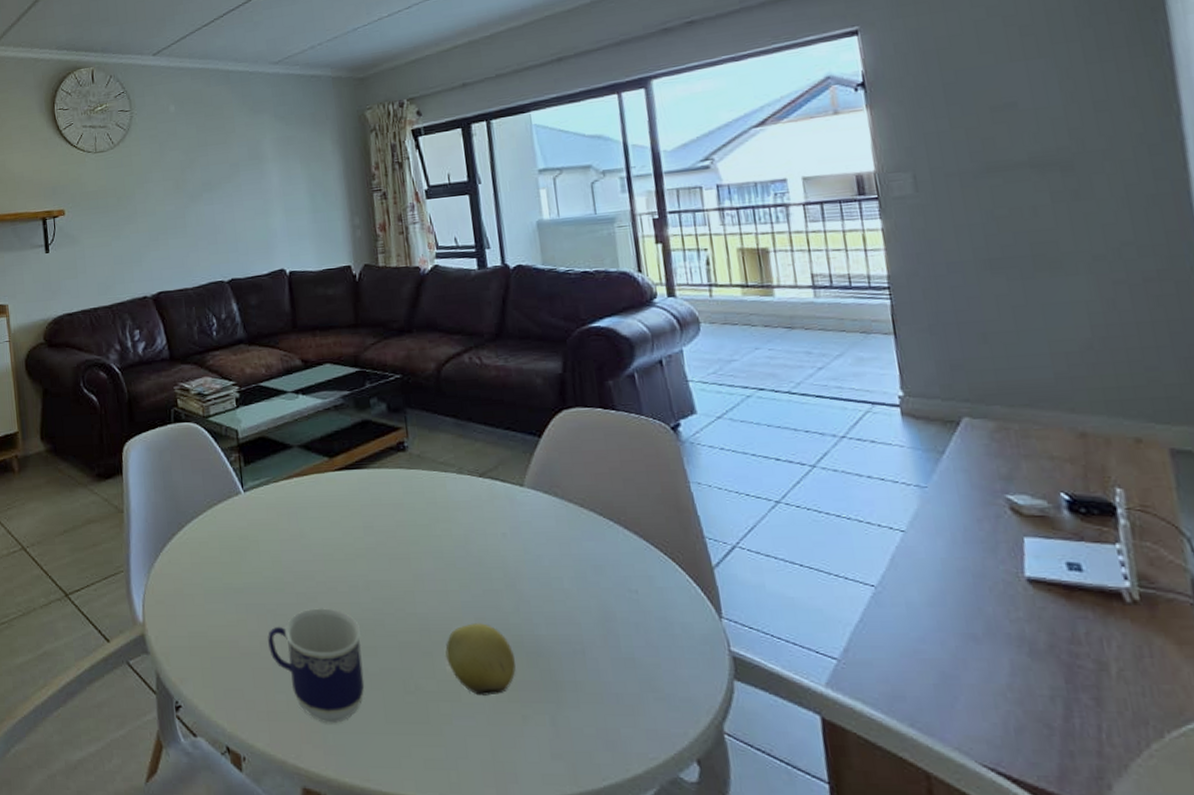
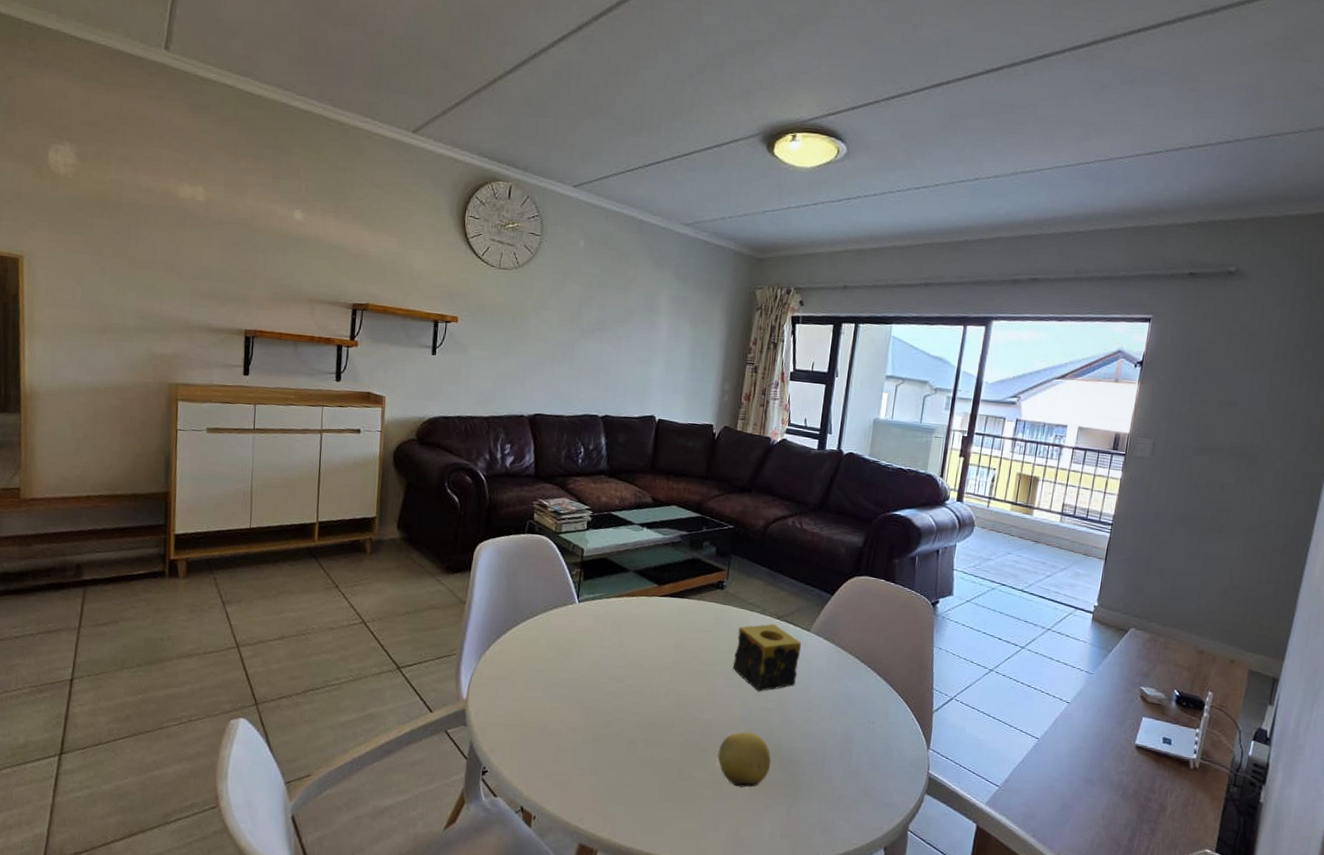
cup: present [268,608,365,724] -> none [573,705,654,797]
candle: none [435,483,522,570] -> present [732,623,801,692]

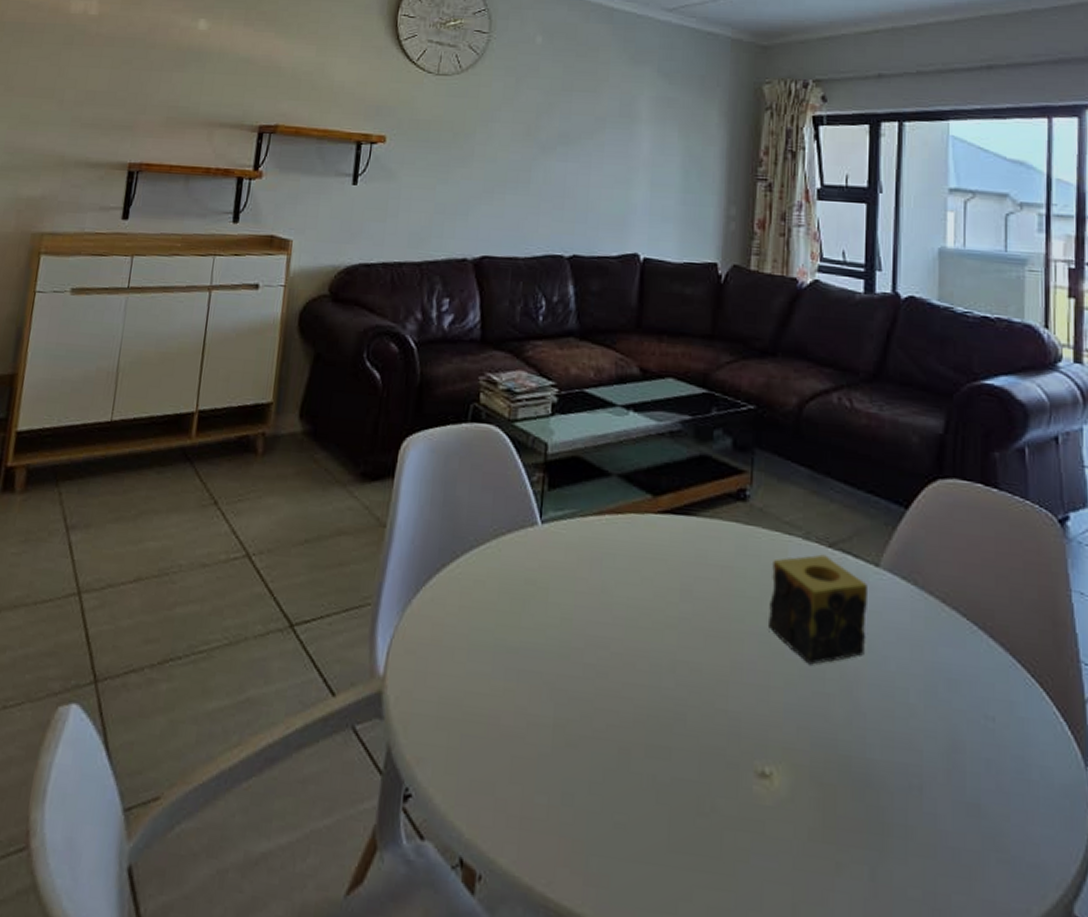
fruit: present [718,732,771,788] -> none [755,733,839,831]

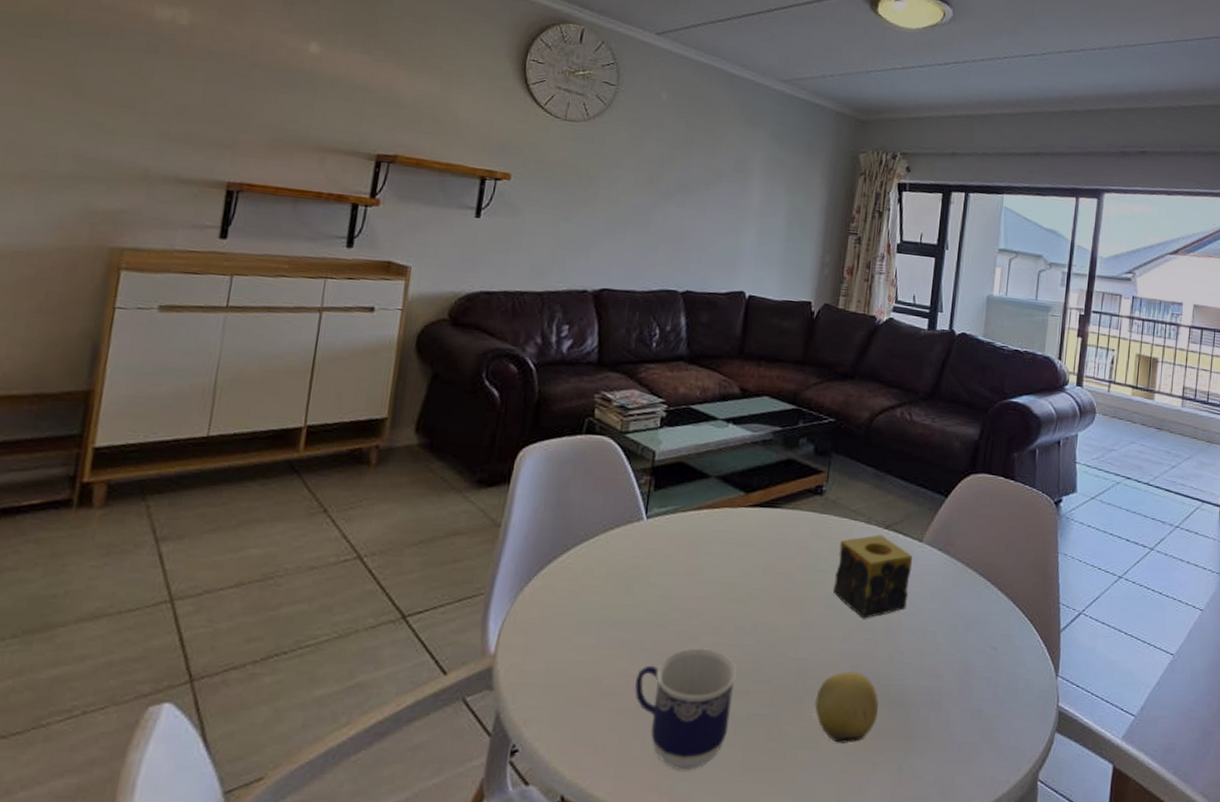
cup: none [537,686,656,845] -> present [635,648,738,771]
fruit: none [755,733,839,831] -> present [815,671,879,743]

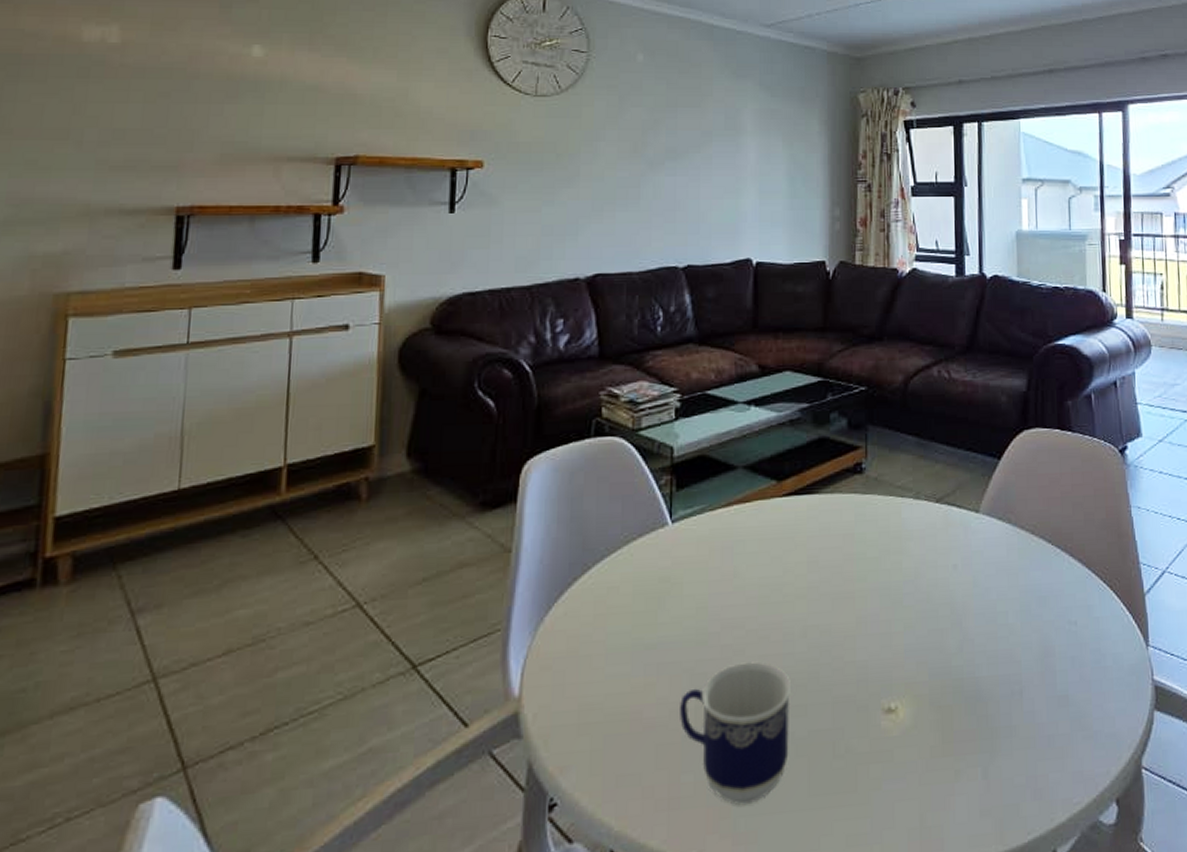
fruit: present [815,671,879,743] -> none [882,668,954,752]
candle: present [832,534,912,619] -> none [886,510,971,607]

